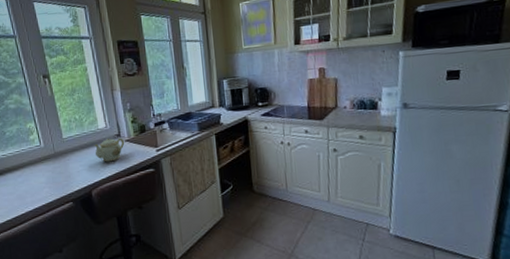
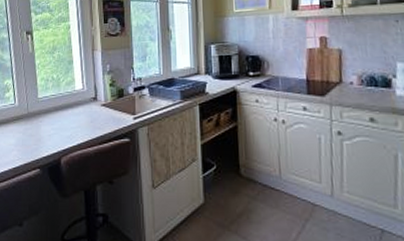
teapot: present [94,137,125,162] -> none [68,100,101,127]

